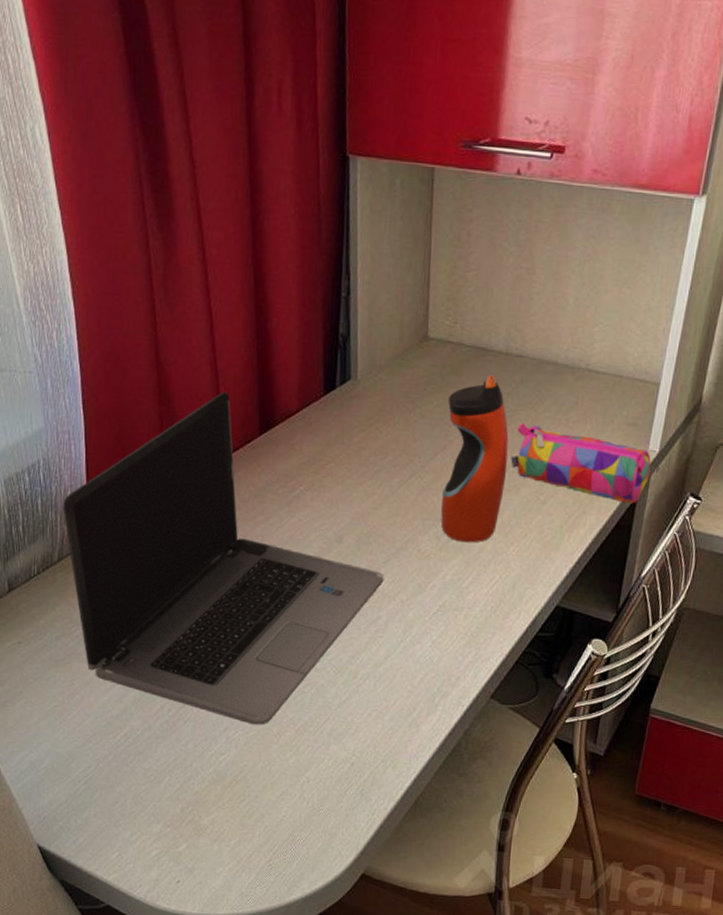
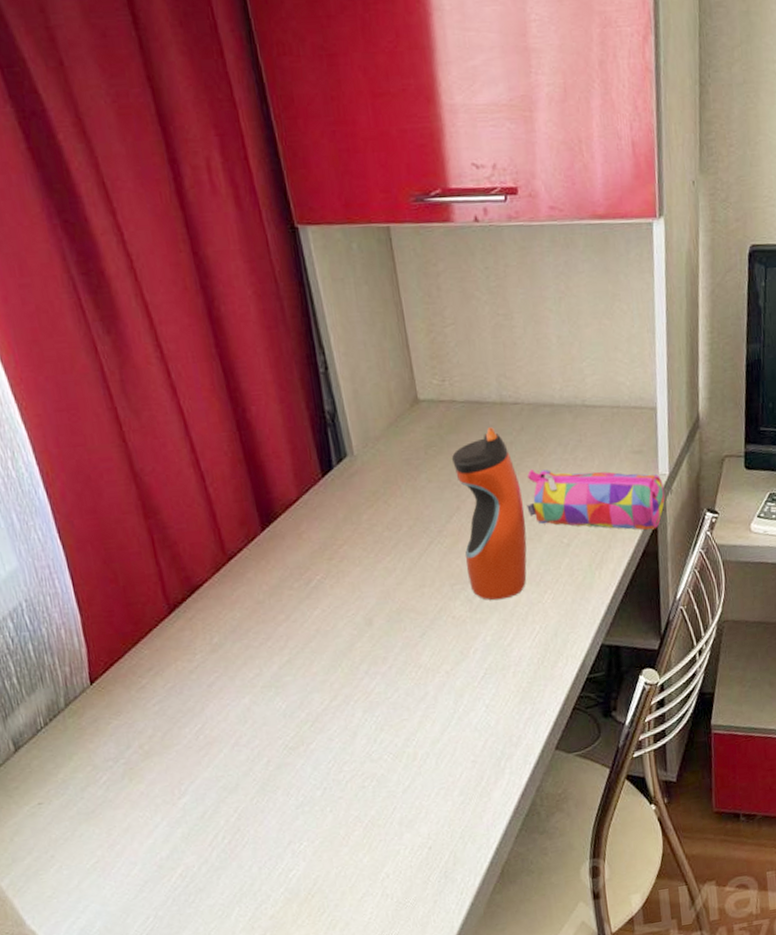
laptop computer: present [63,391,384,725] -> none [58,492,424,833]

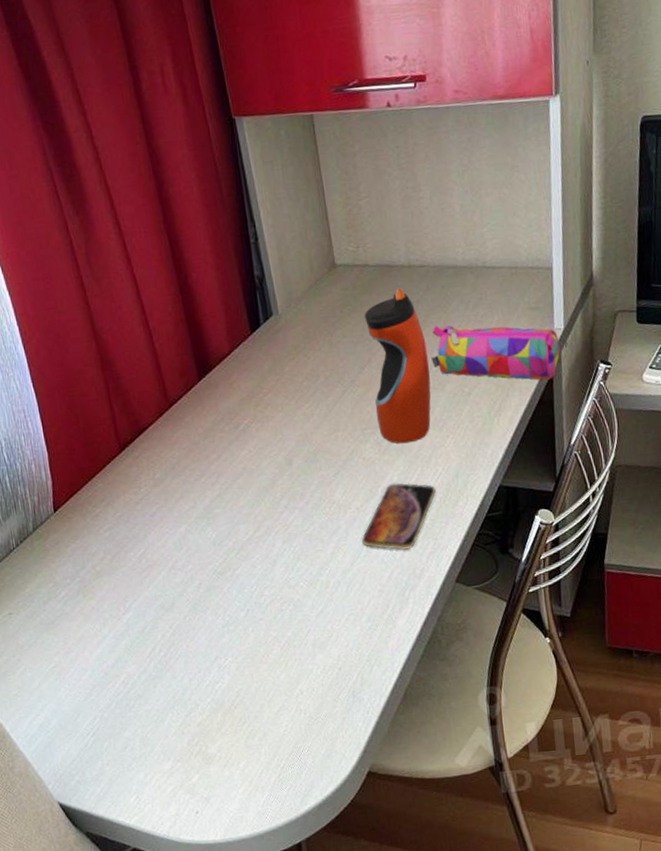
smartphone: none [453,643,533,717] -> present [362,483,436,550]

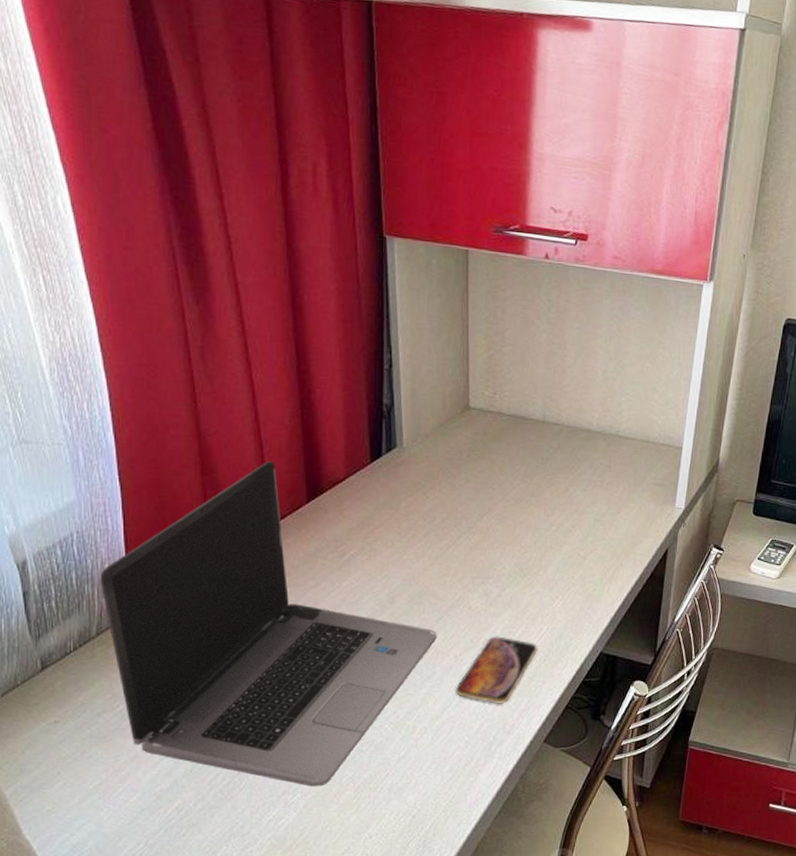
laptop computer: none [29,347,337,650] -> present [100,460,437,787]
water bottle: present [364,288,431,444] -> none [488,442,550,598]
pencil case: present [431,324,560,381] -> none [552,484,679,556]

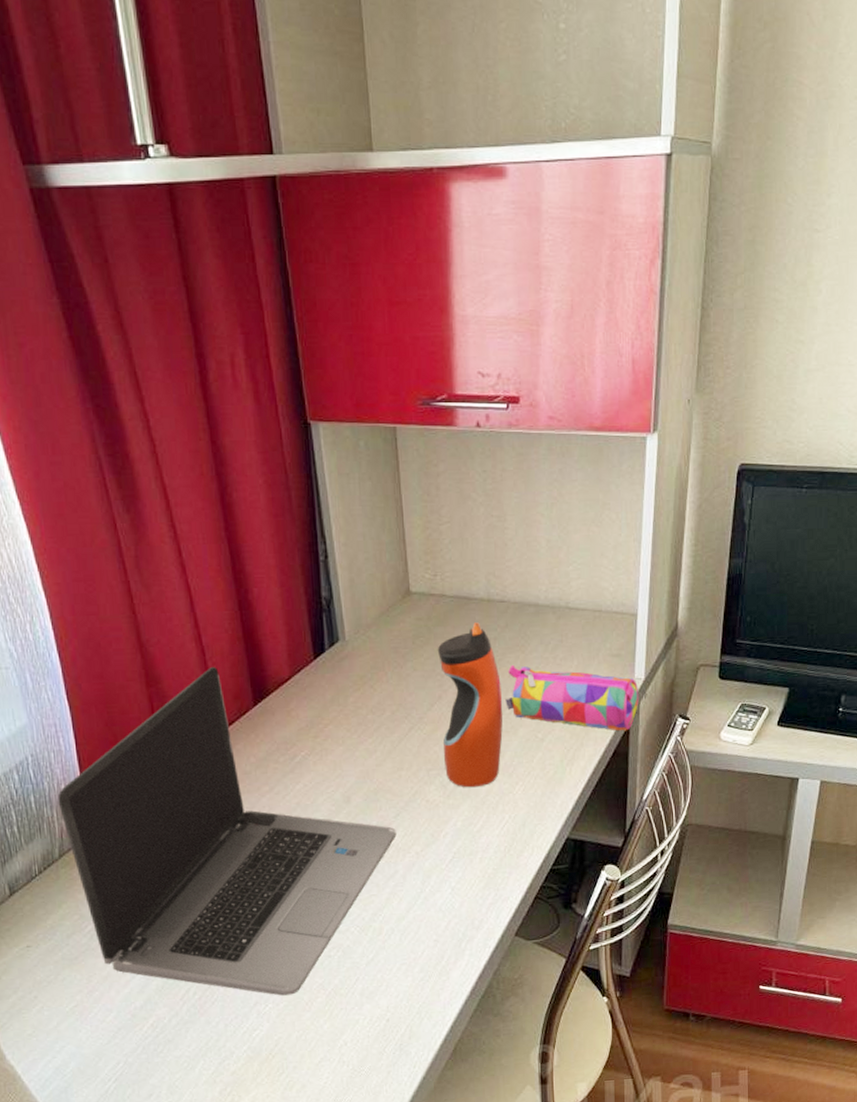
smartphone: present [456,636,537,704] -> none [420,829,500,899]
water bottle: none [488,442,550,598] -> present [437,622,503,788]
pencil case: none [552,484,679,556] -> present [505,664,639,731]

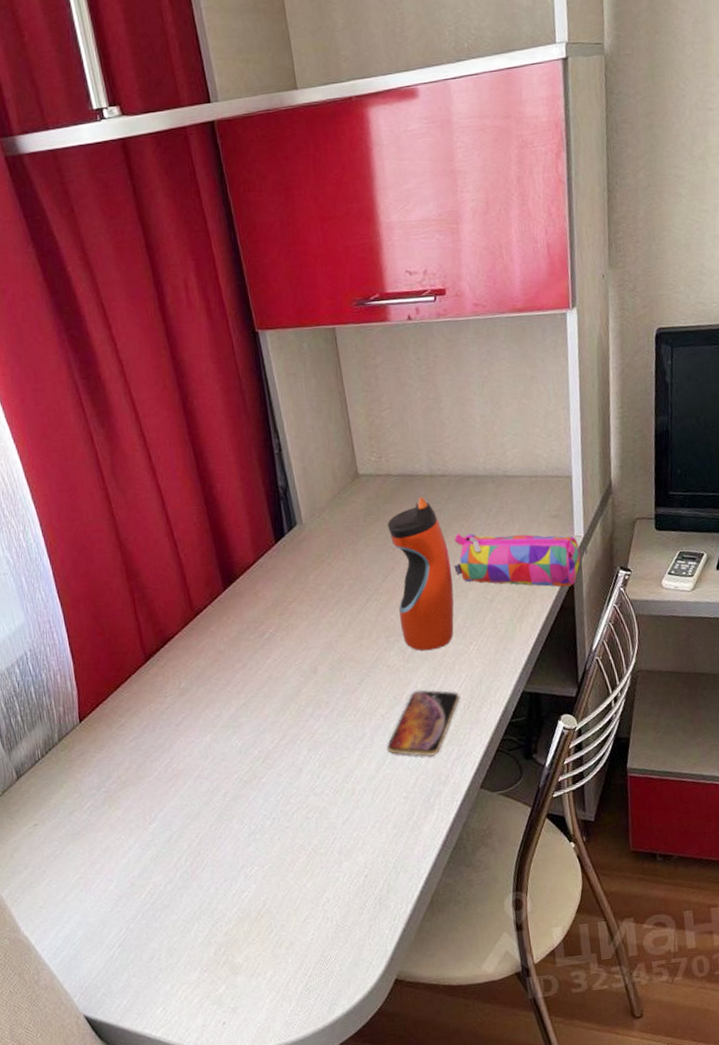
laptop computer: present [57,666,397,996] -> none [54,557,362,858]
smartphone: none [420,829,500,899] -> present [387,690,460,757]

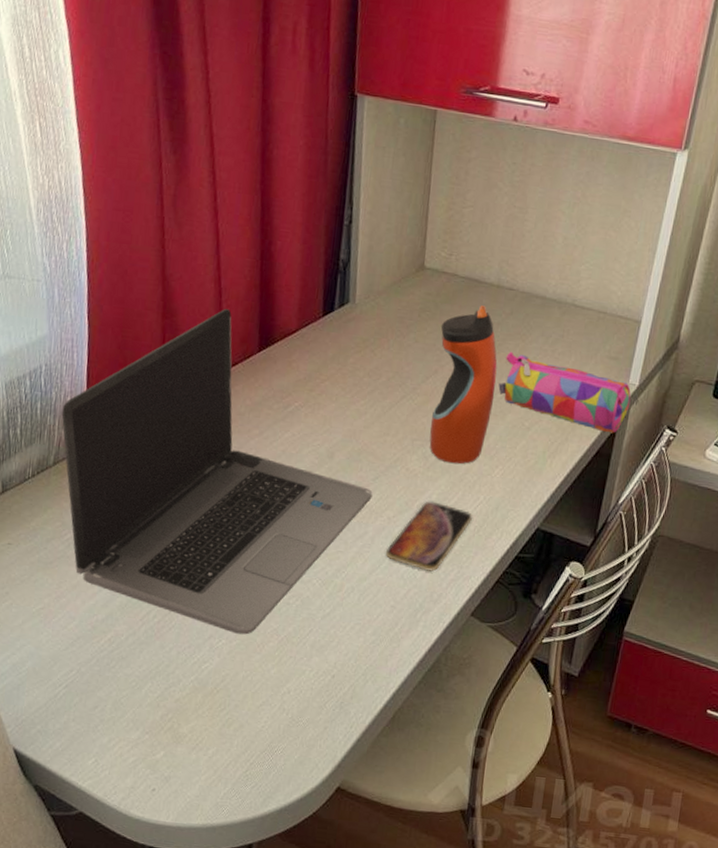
laptop computer: none [54,557,362,858] -> present [61,308,373,635]

